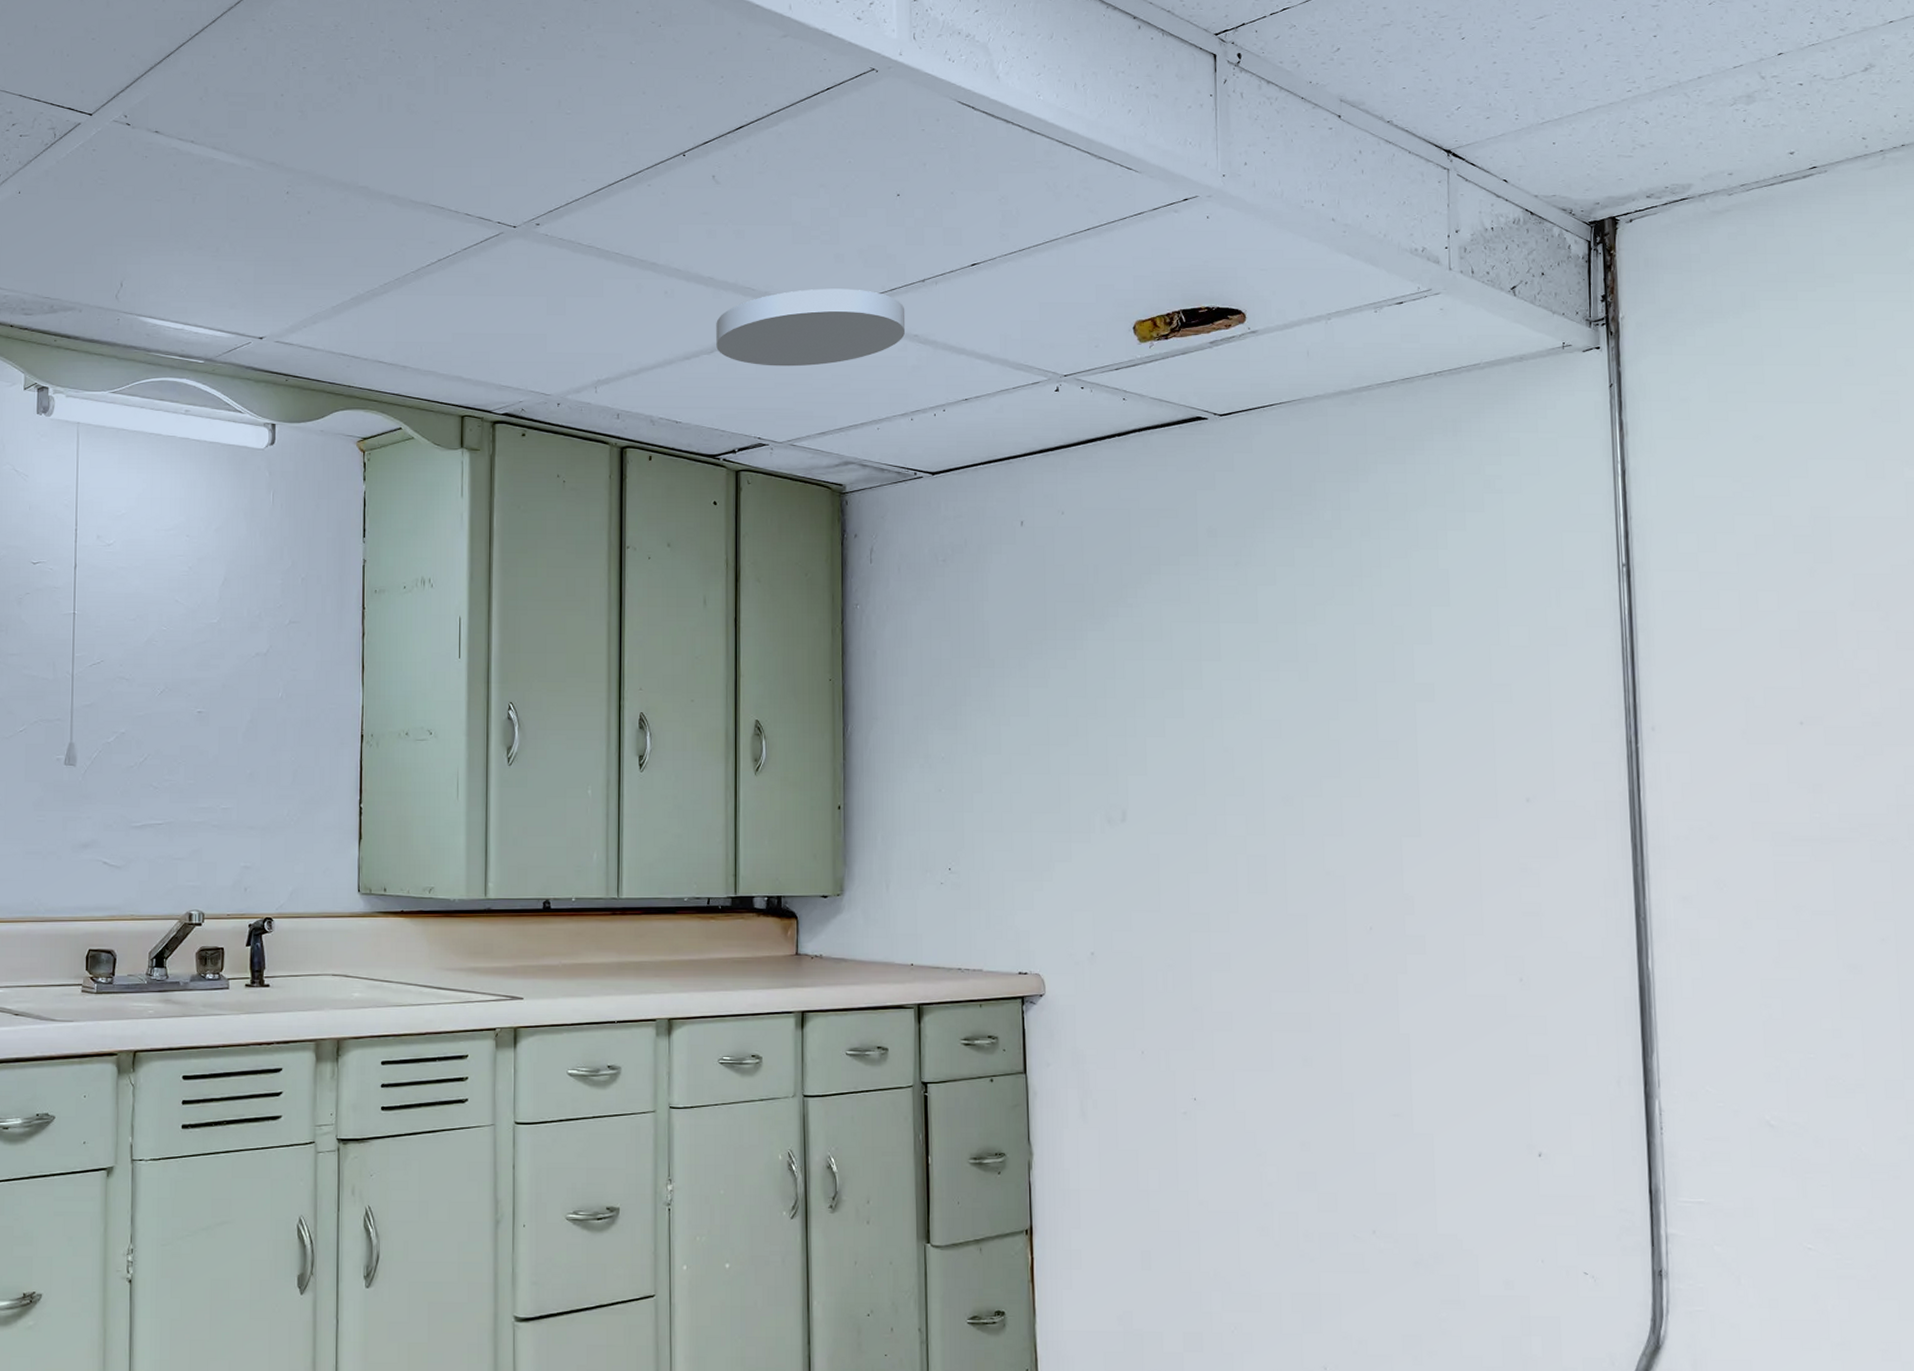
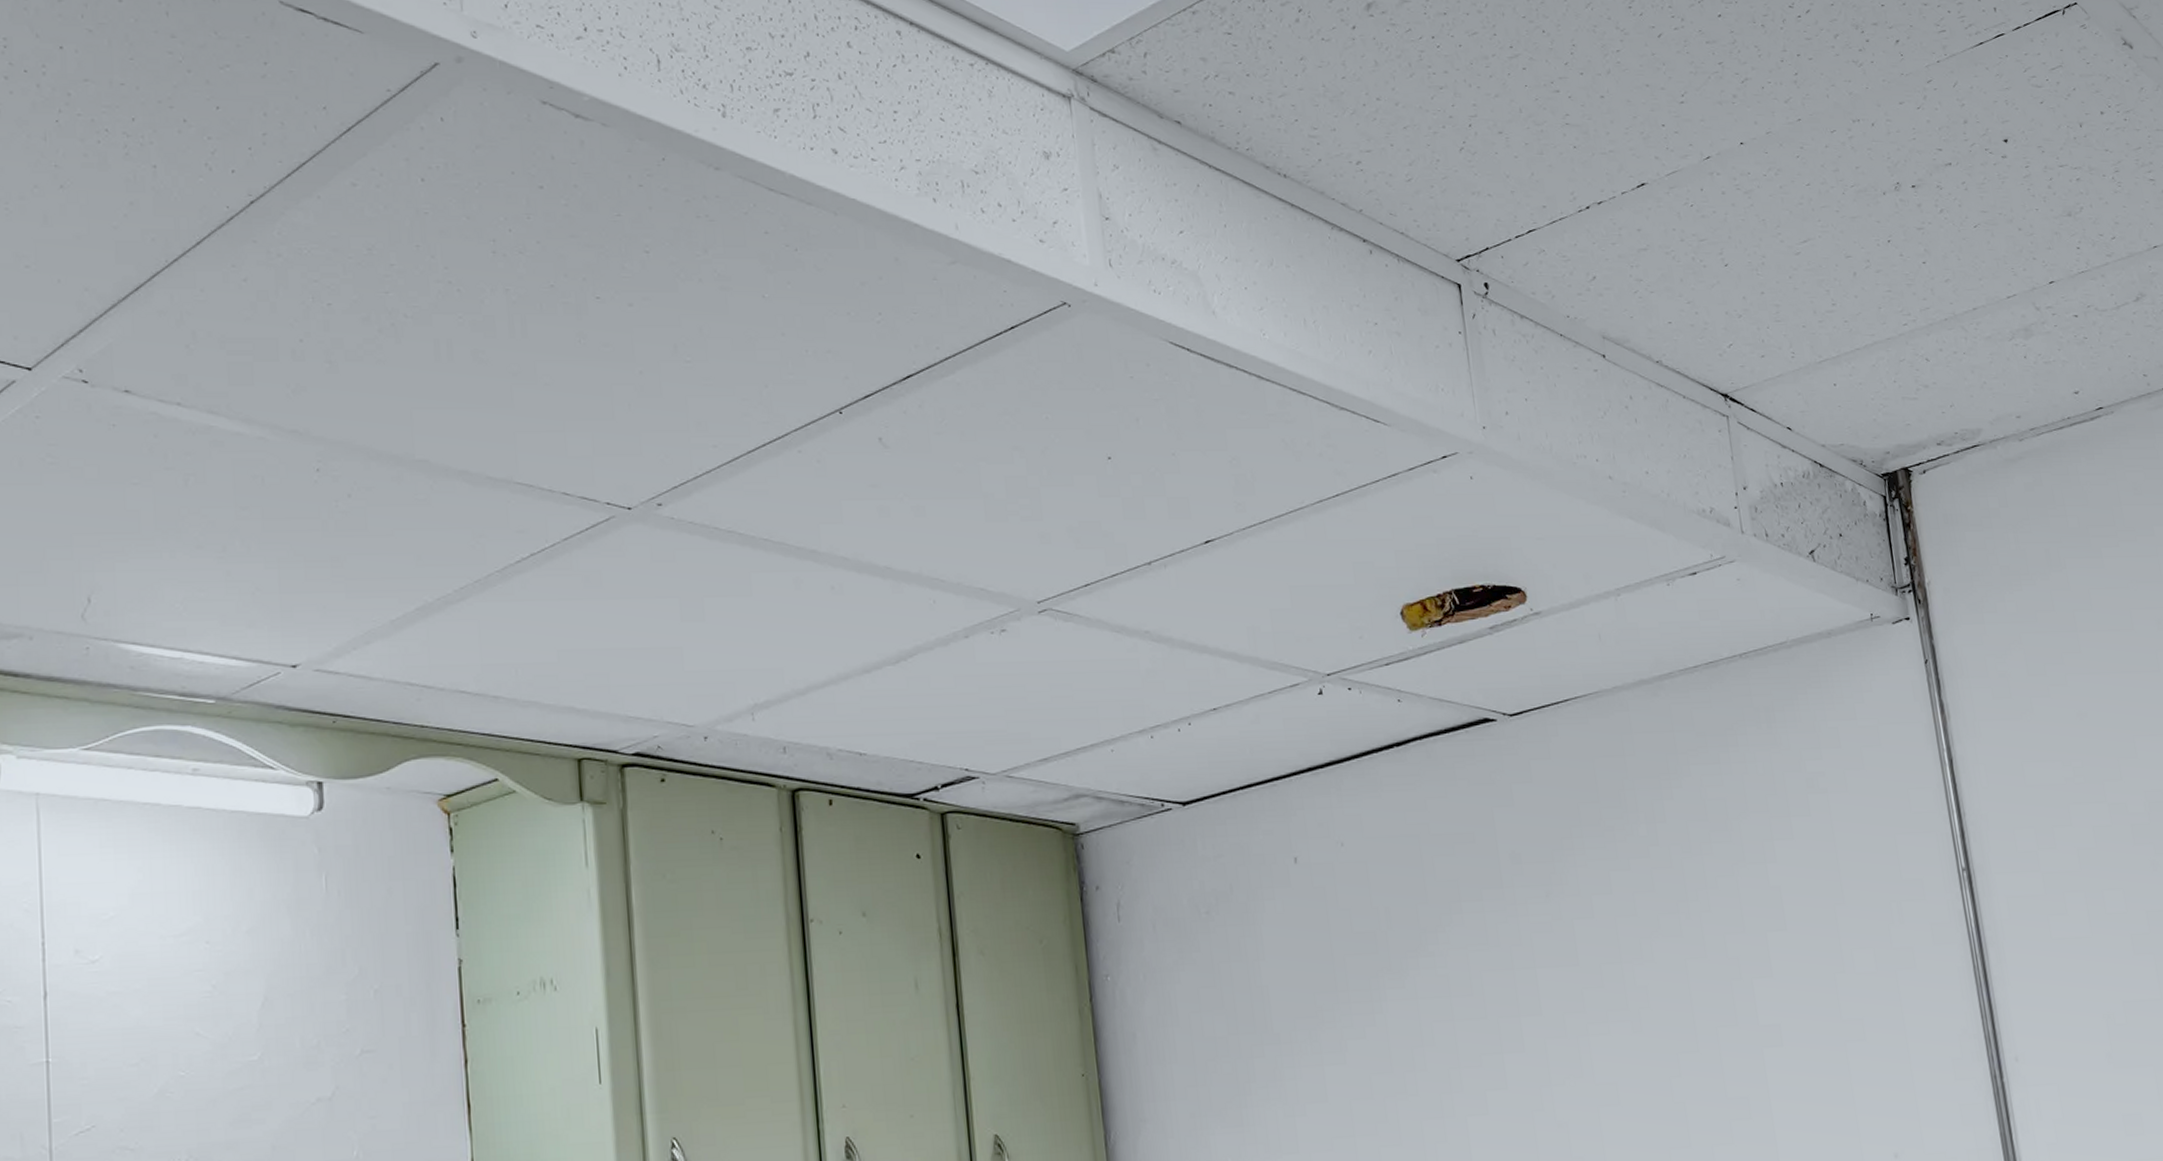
ceiling light: present [716,288,906,367] -> none [899,576,1134,678]

